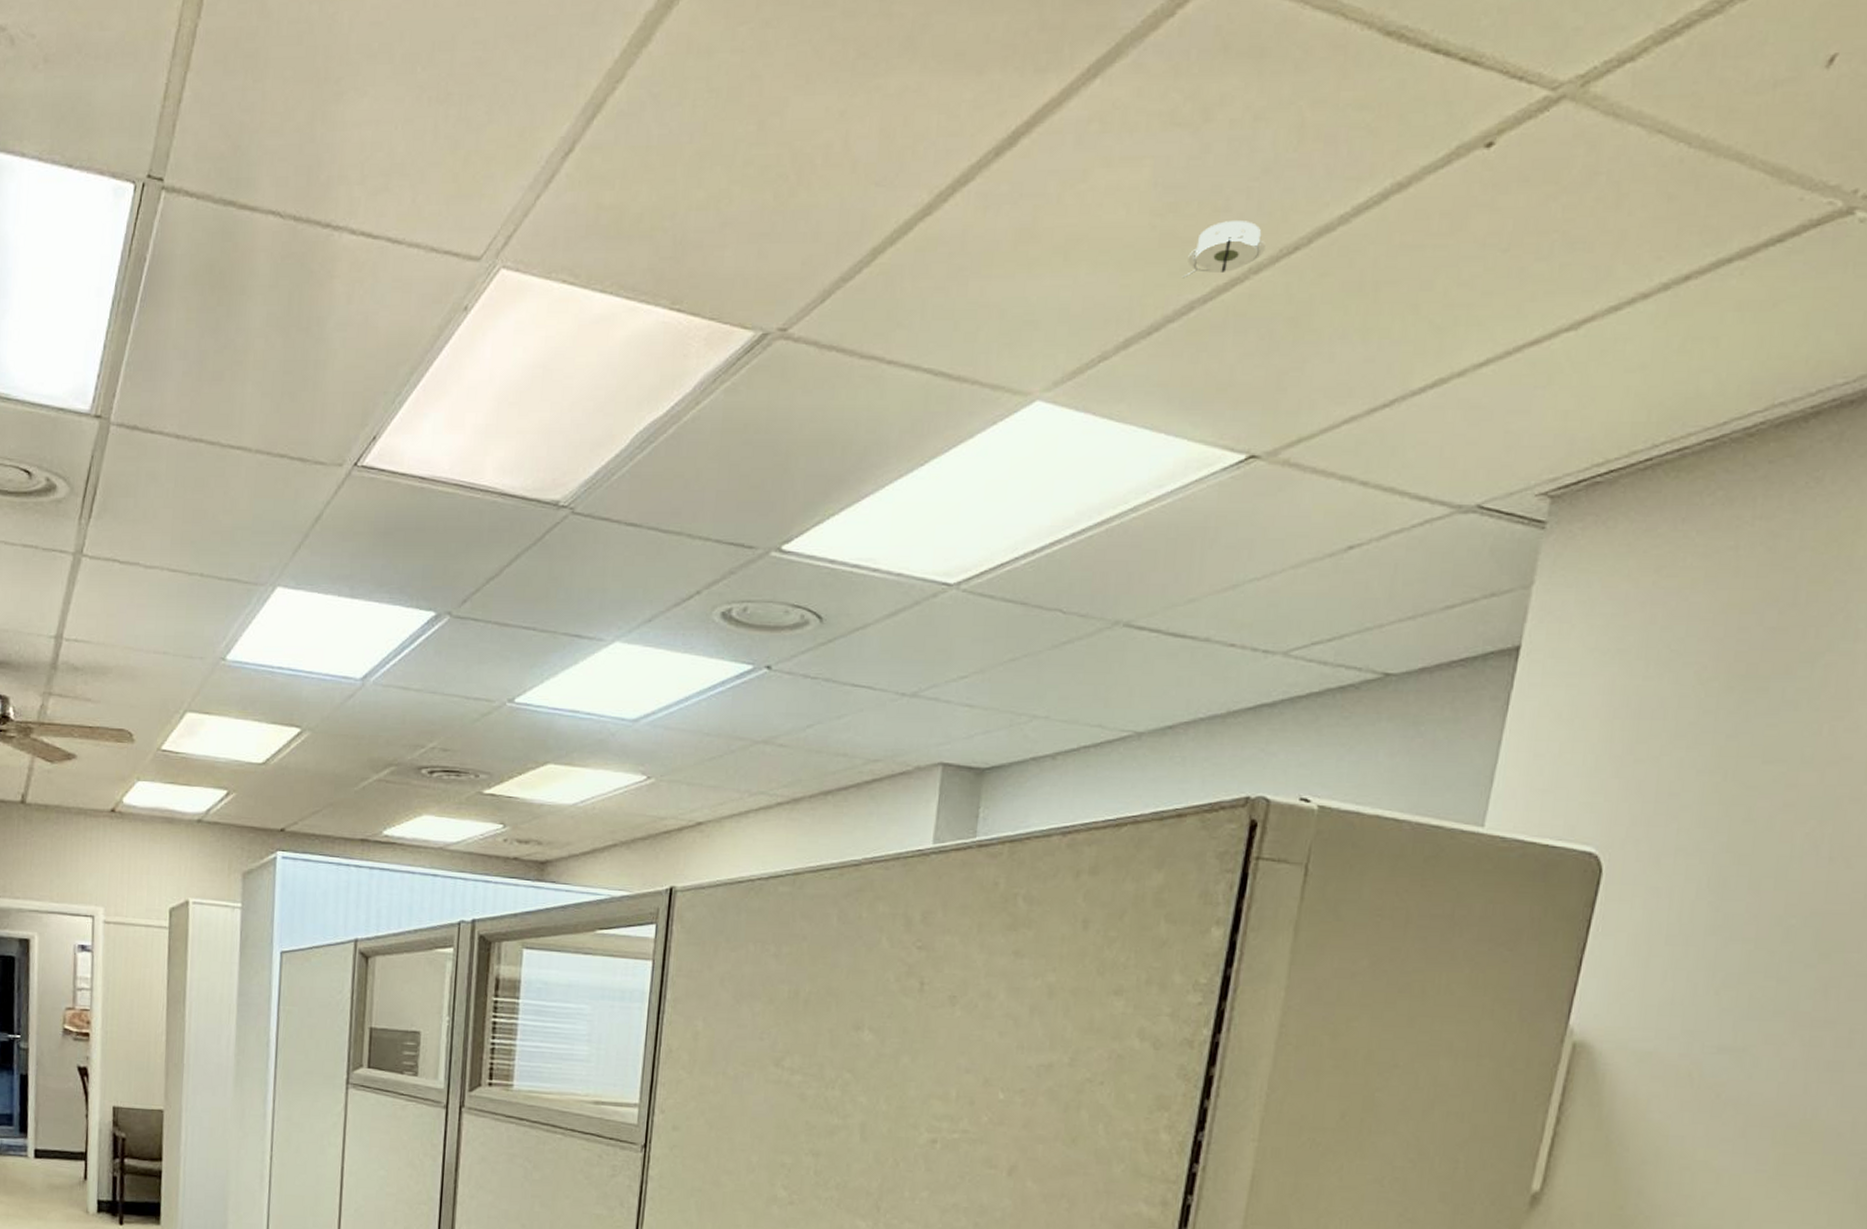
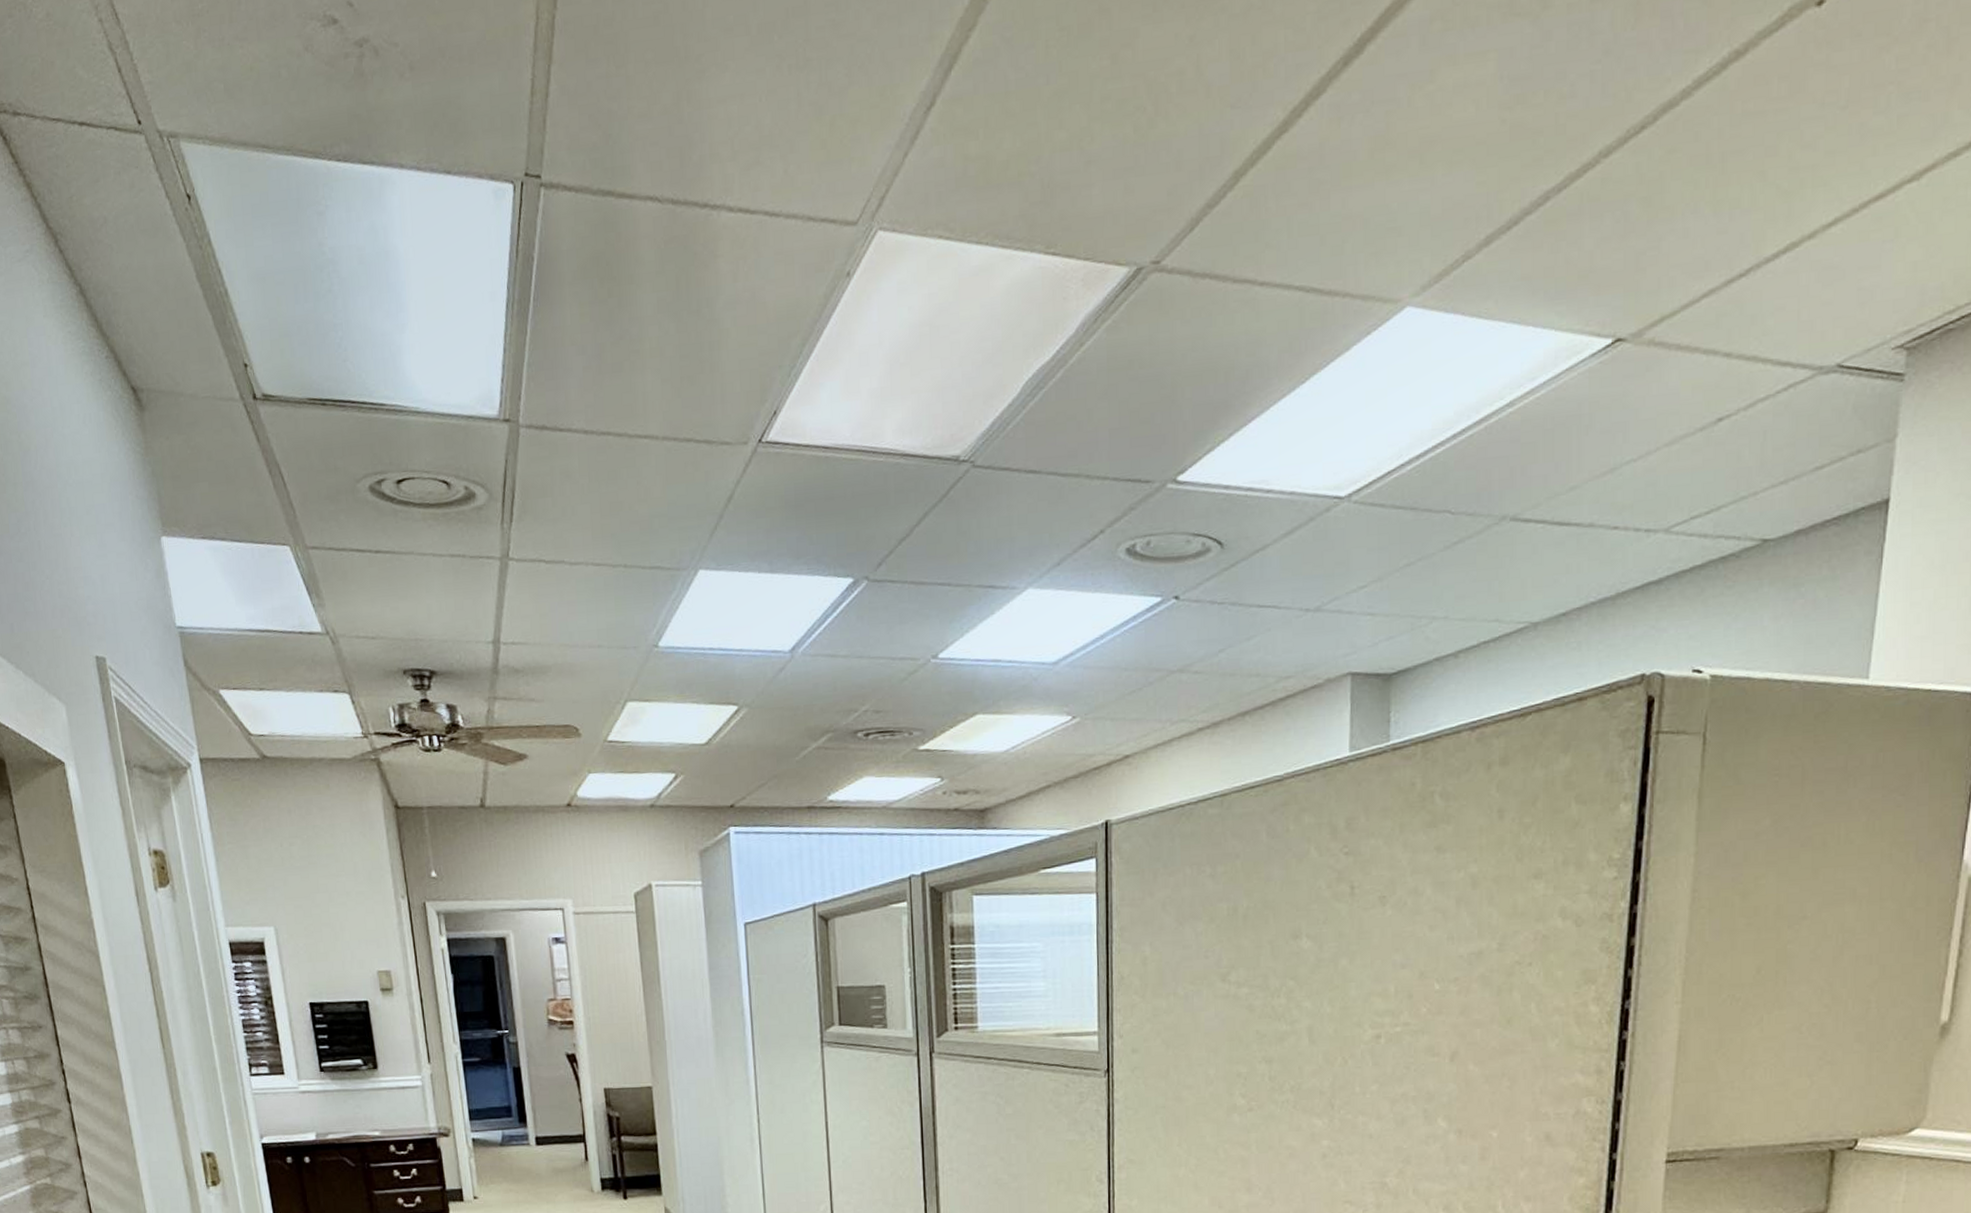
smoke detector: present [1182,221,1265,279] -> none [1535,105,1613,170]

